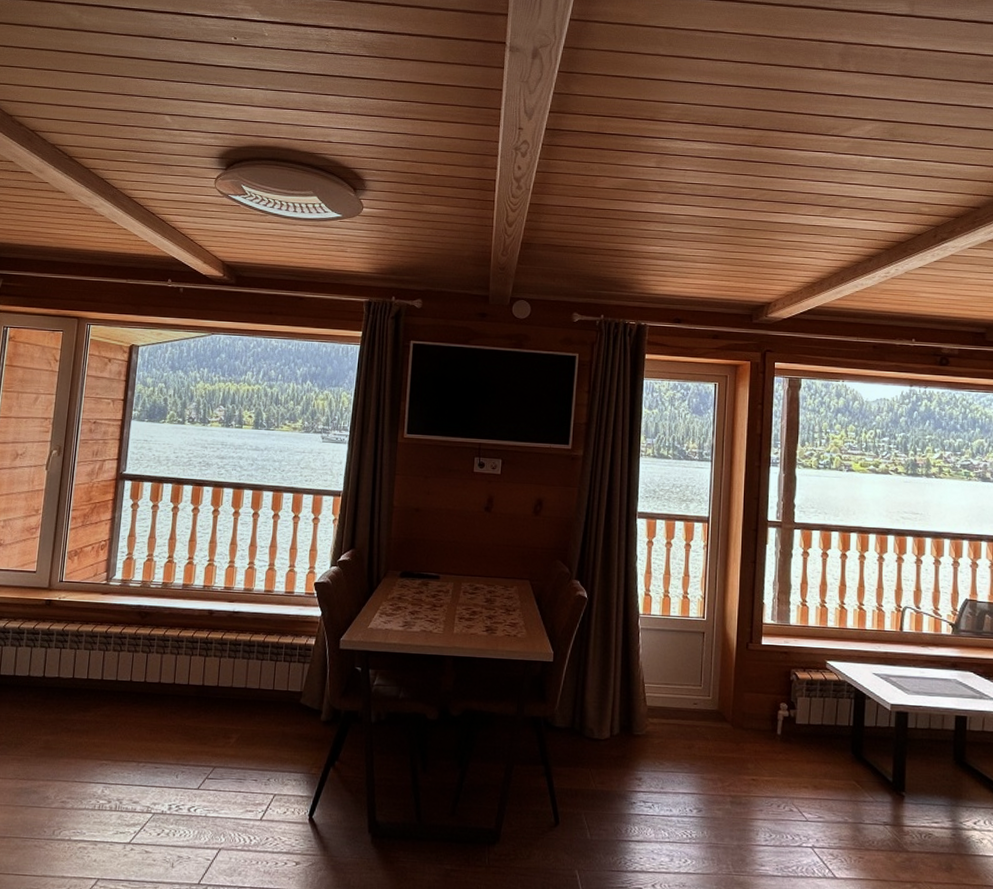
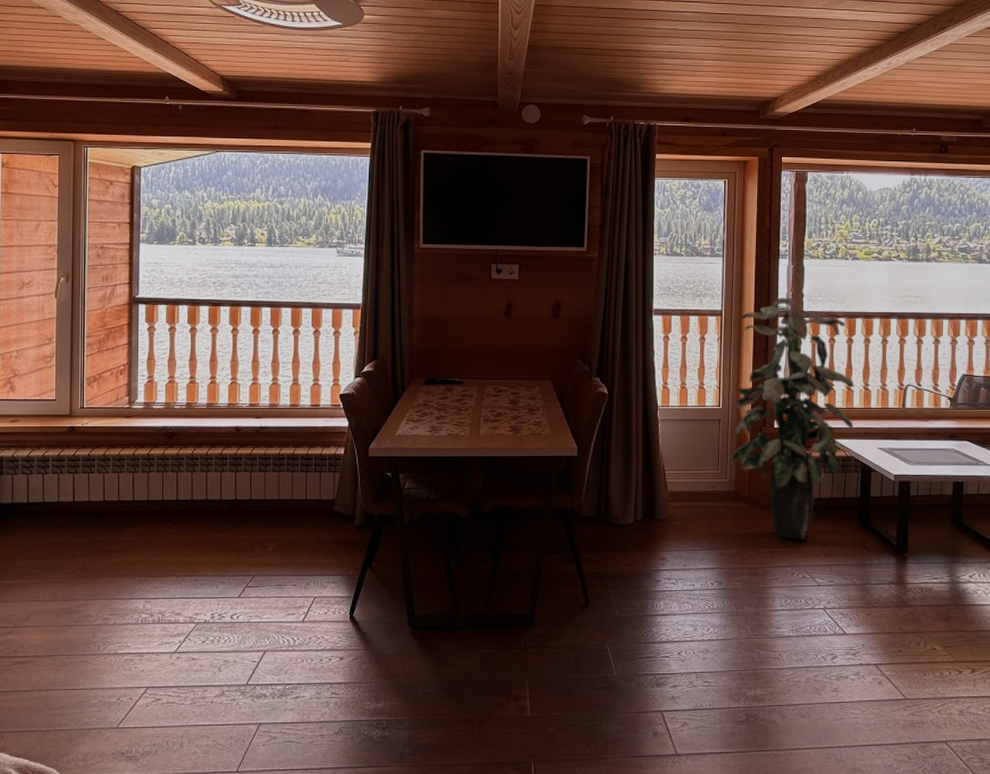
indoor plant: none [713,506,848,769] -> present [729,297,855,540]

